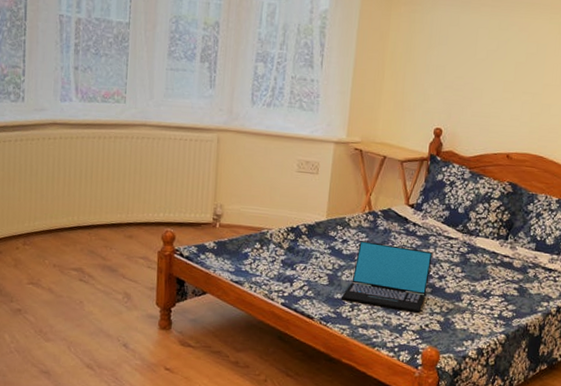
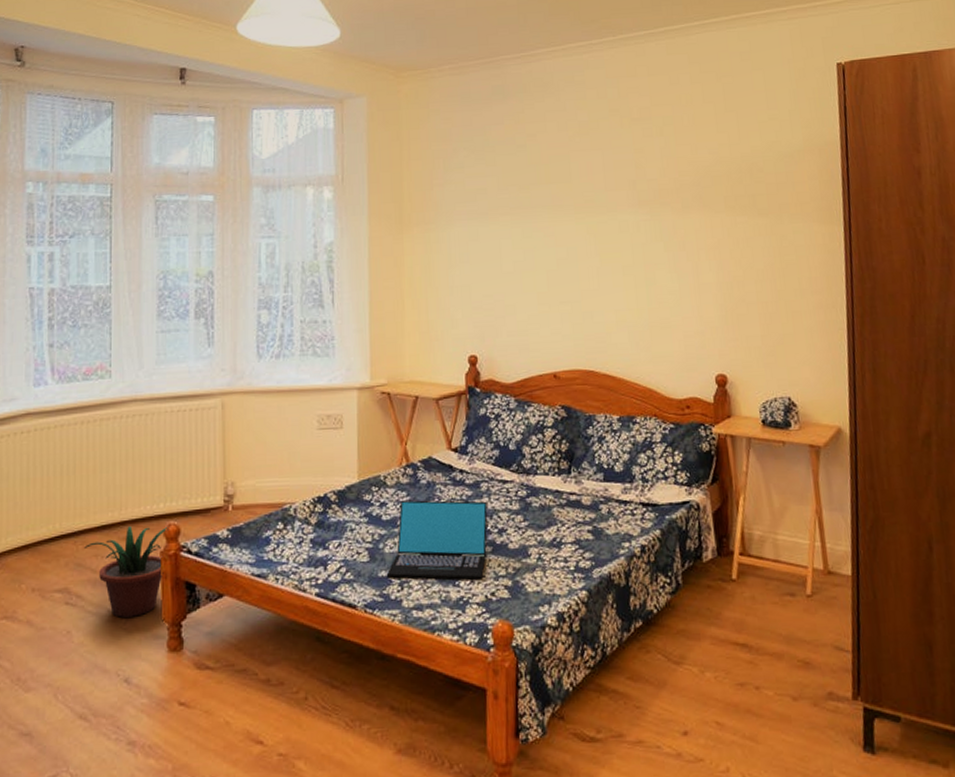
potted plant: none [96,227,167,299] -> present [84,526,170,618]

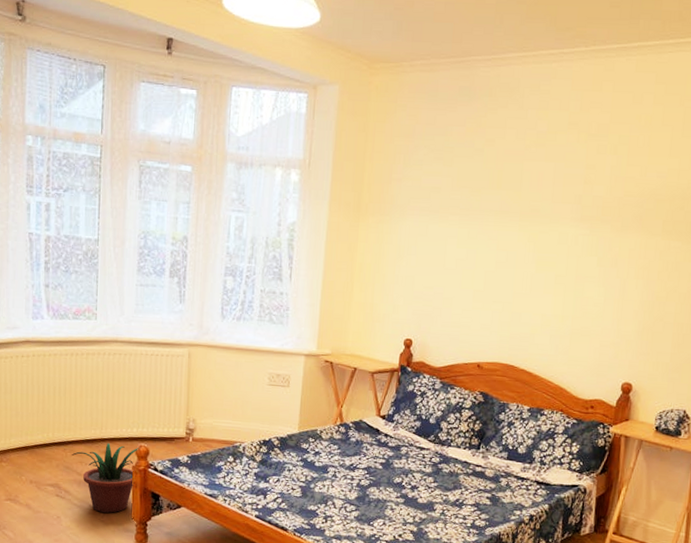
laptop: present [386,500,488,580] -> none [314,453,405,523]

